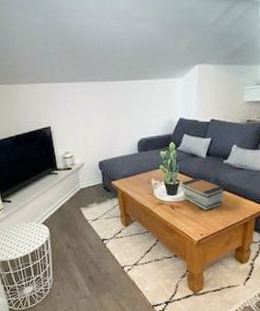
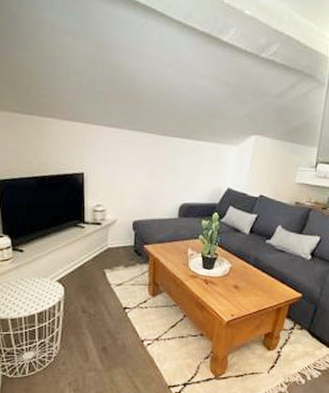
book stack: present [181,178,225,211] -> none [218,254,263,290]

